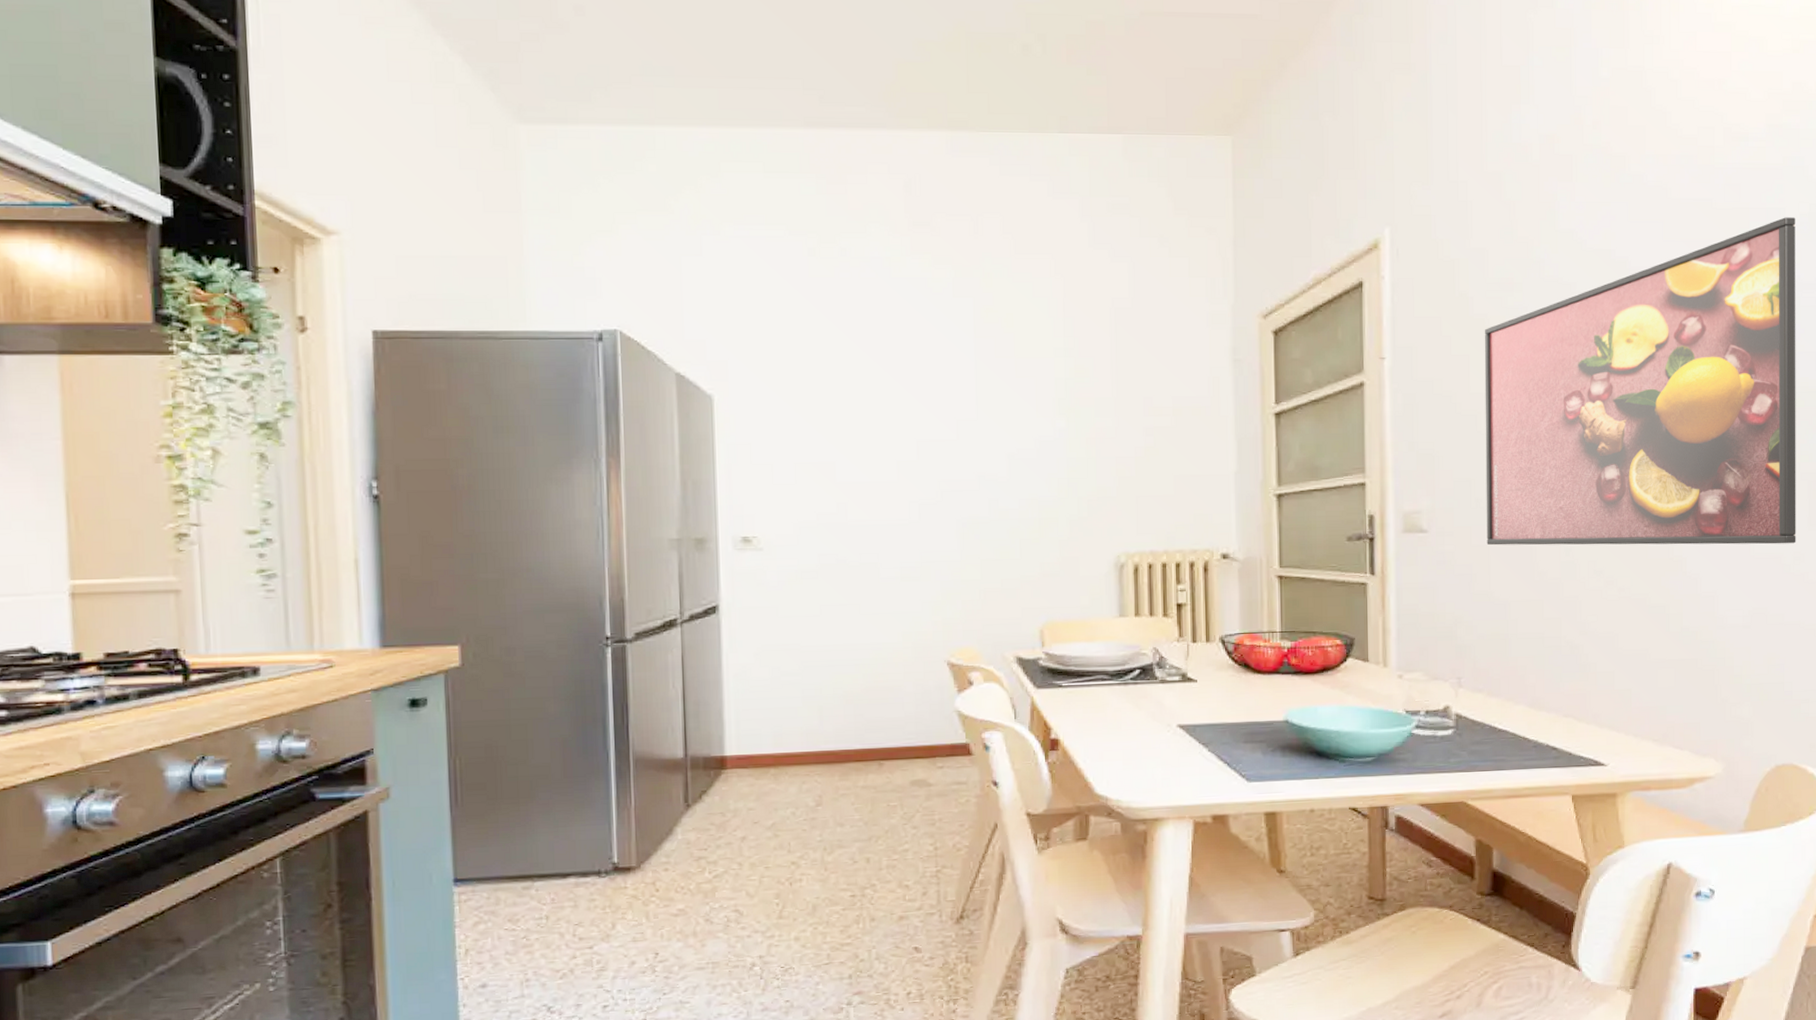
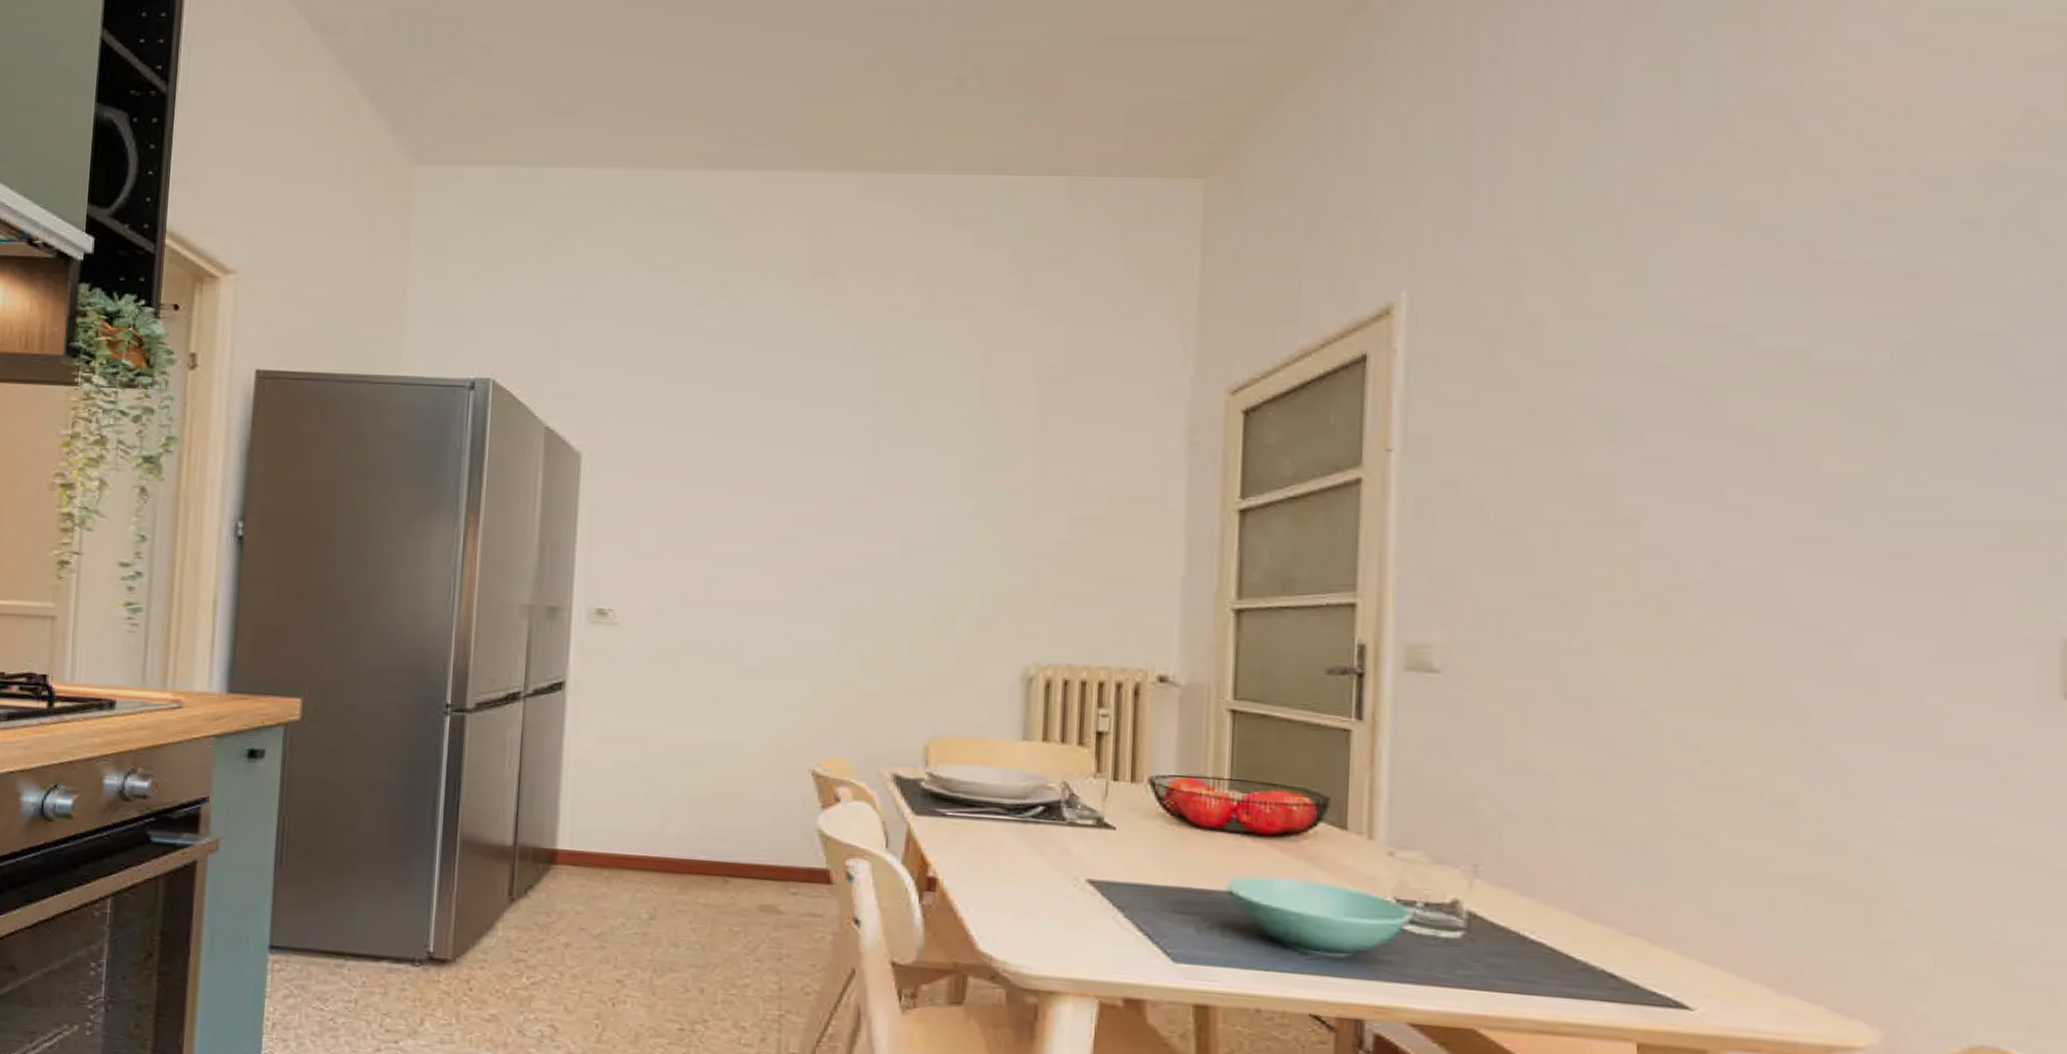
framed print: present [1484,217,1796,546] -> none [1524,288,2025,736]

